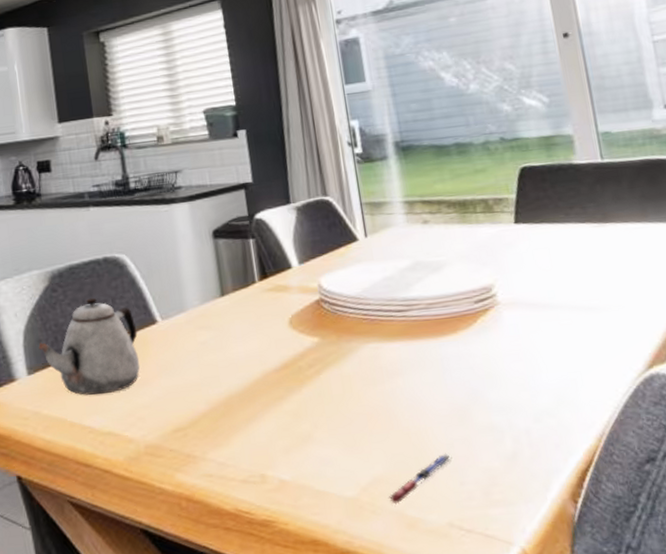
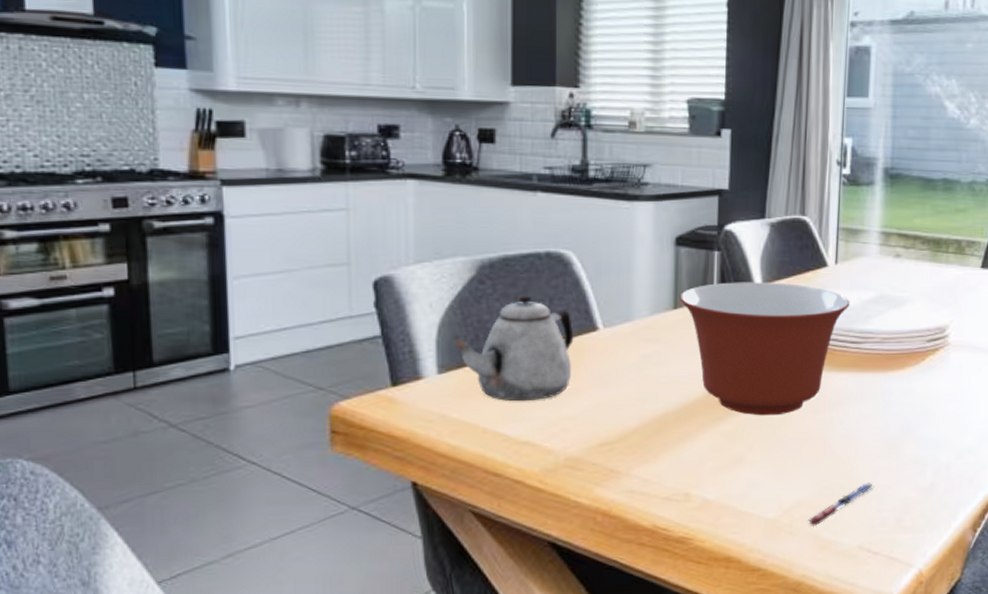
mixing bowl: none [224,260,388,392] -> present [679,282,850,416]

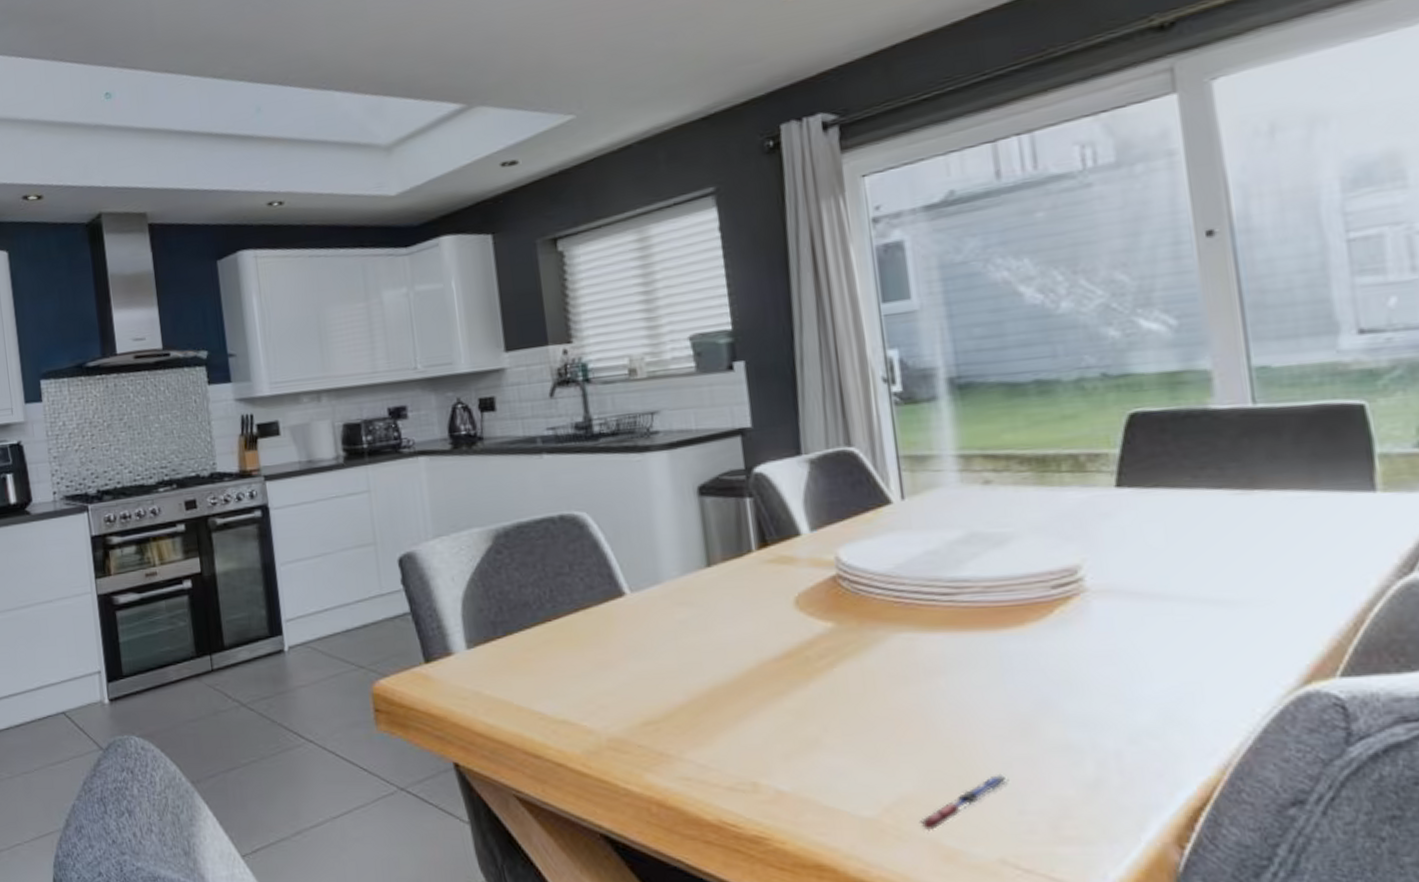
teapot: present [455,295,574,402] -> none [480,562,603,677]
mixing bowl: present [679,282,850,416] -> none [711,527,931,689]

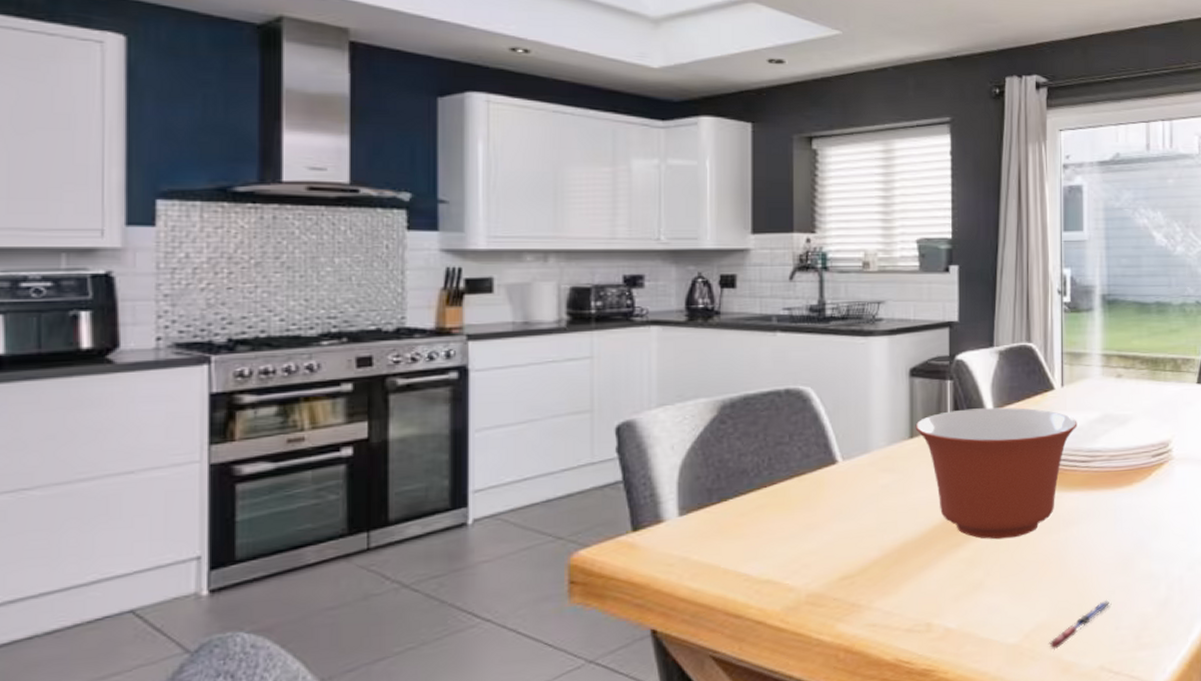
mixing bowl: none [711,527,931,689] -> present [915,407,1077,540]

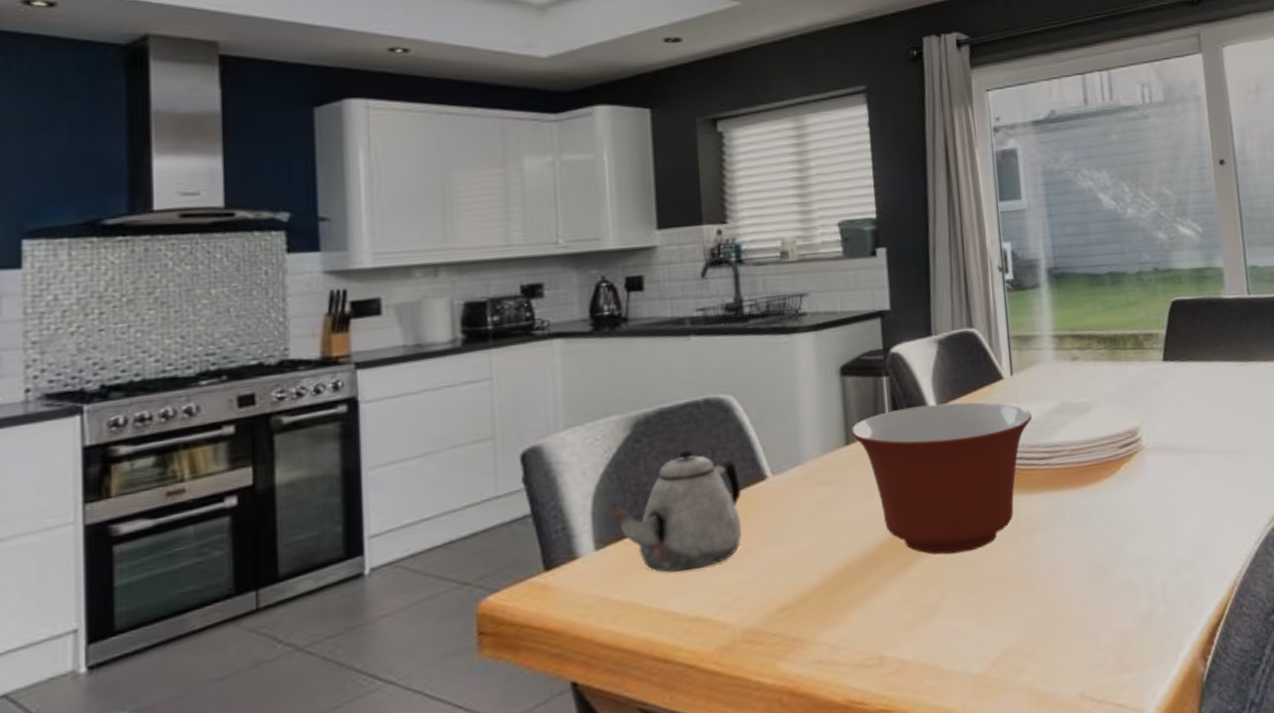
teapot: none [696,432,814,540] -> present [612,449,743,573]
pen: present [1048,599,1112,650] -> none [1018,616,1088,679]

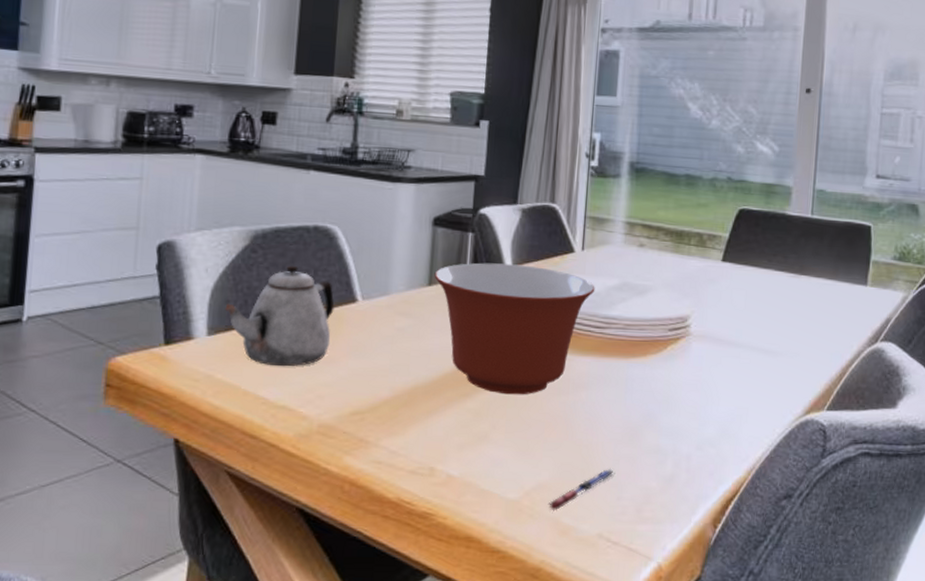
pen: none [1018,616,1088,679] -> present [548,468,615,511]

